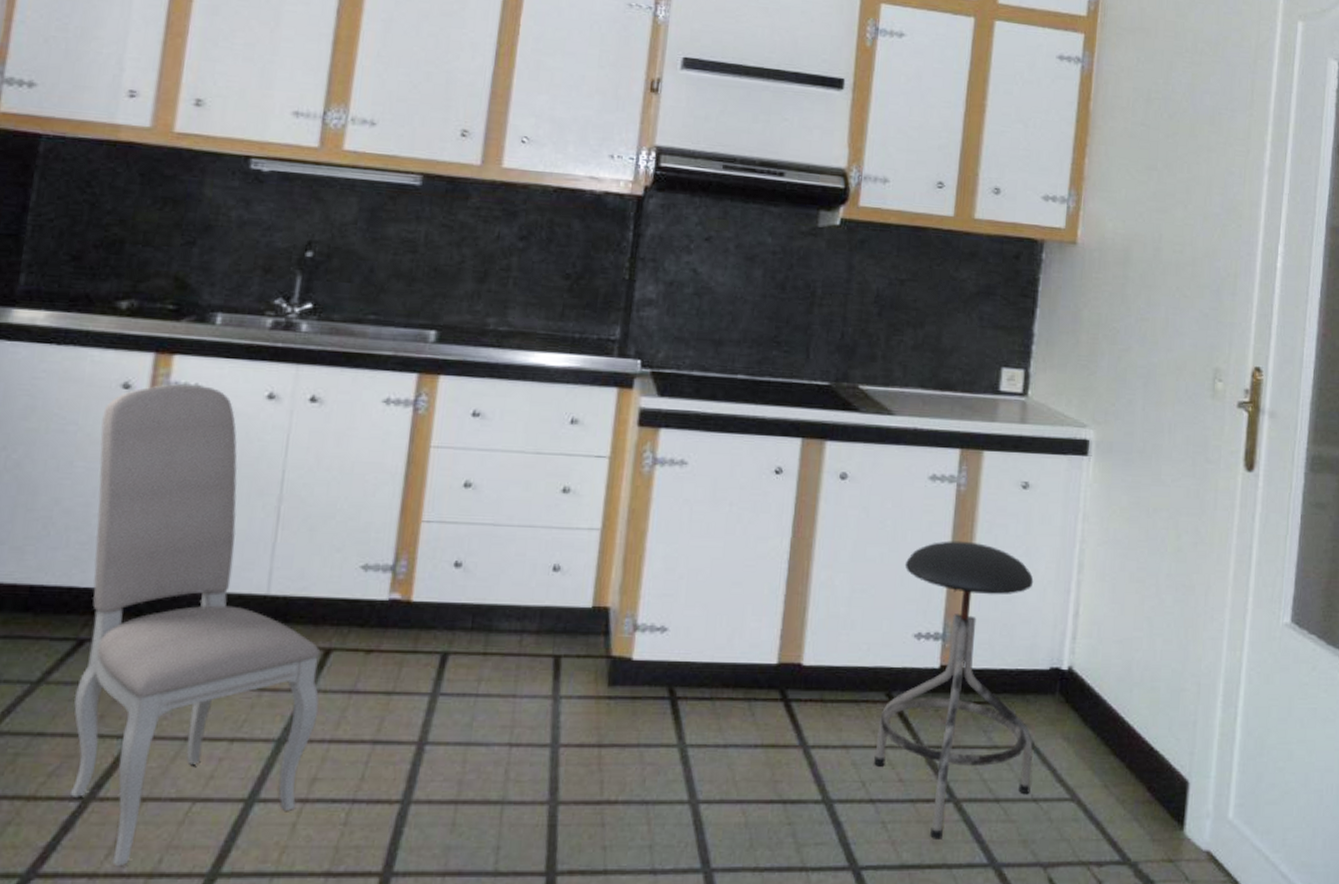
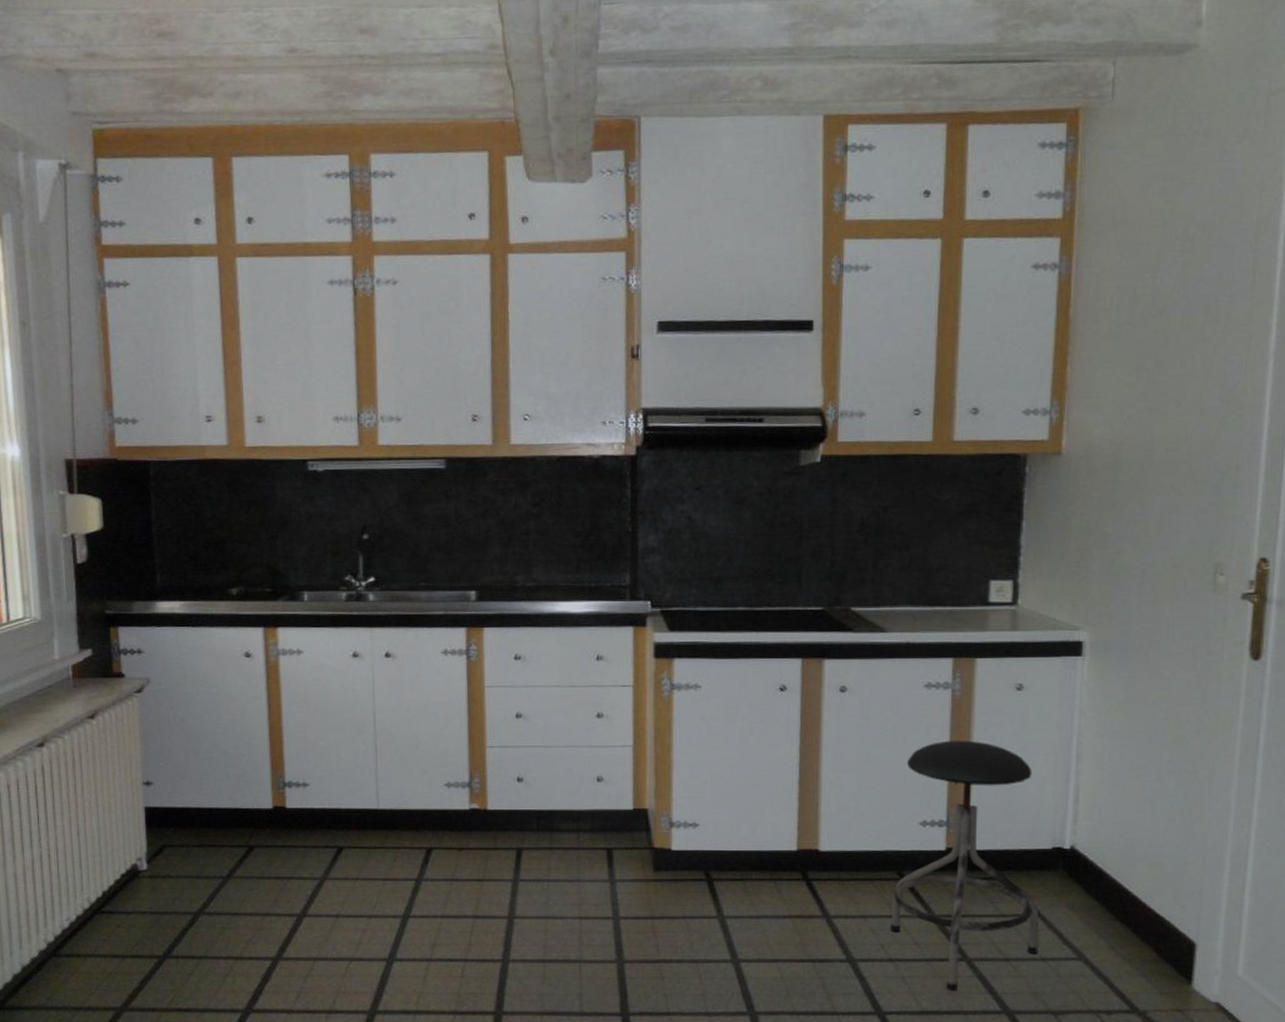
dining chair: present [69,383,321,867] -> none [235,649,430,1006]

